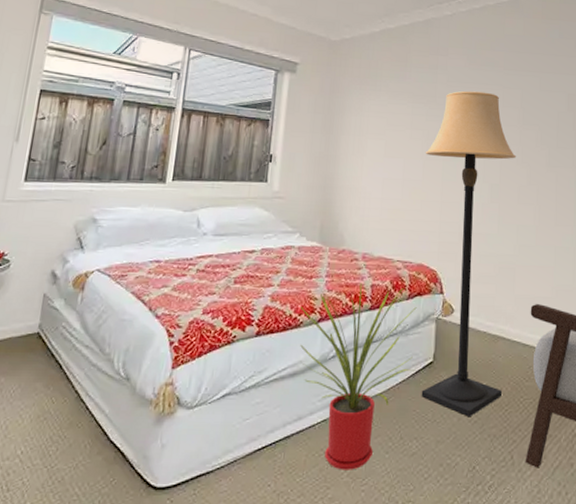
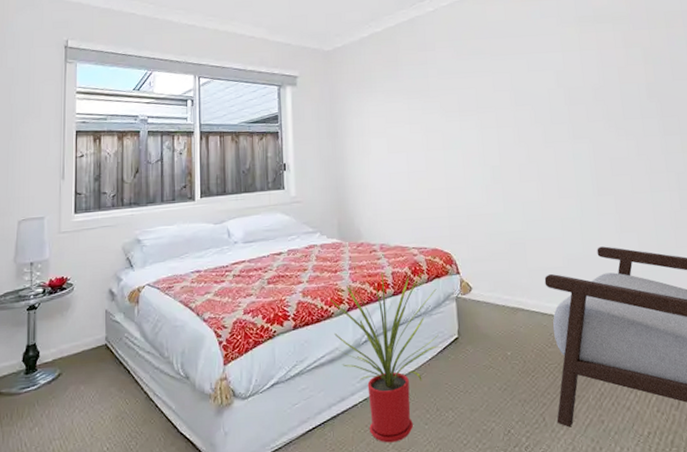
lamp: present [421,91,517,418] -> none [425,79,527,386]

